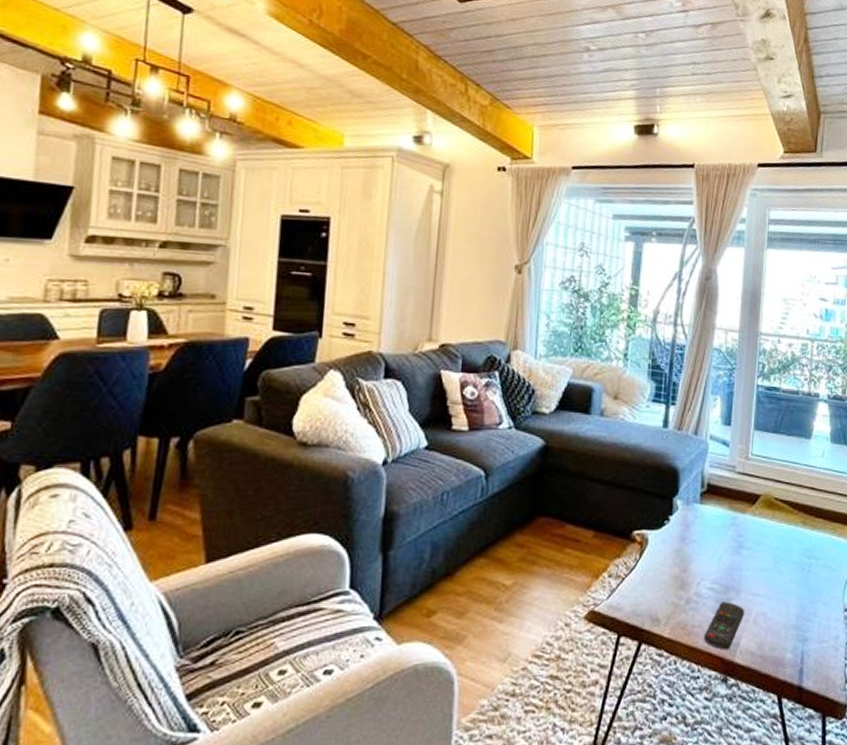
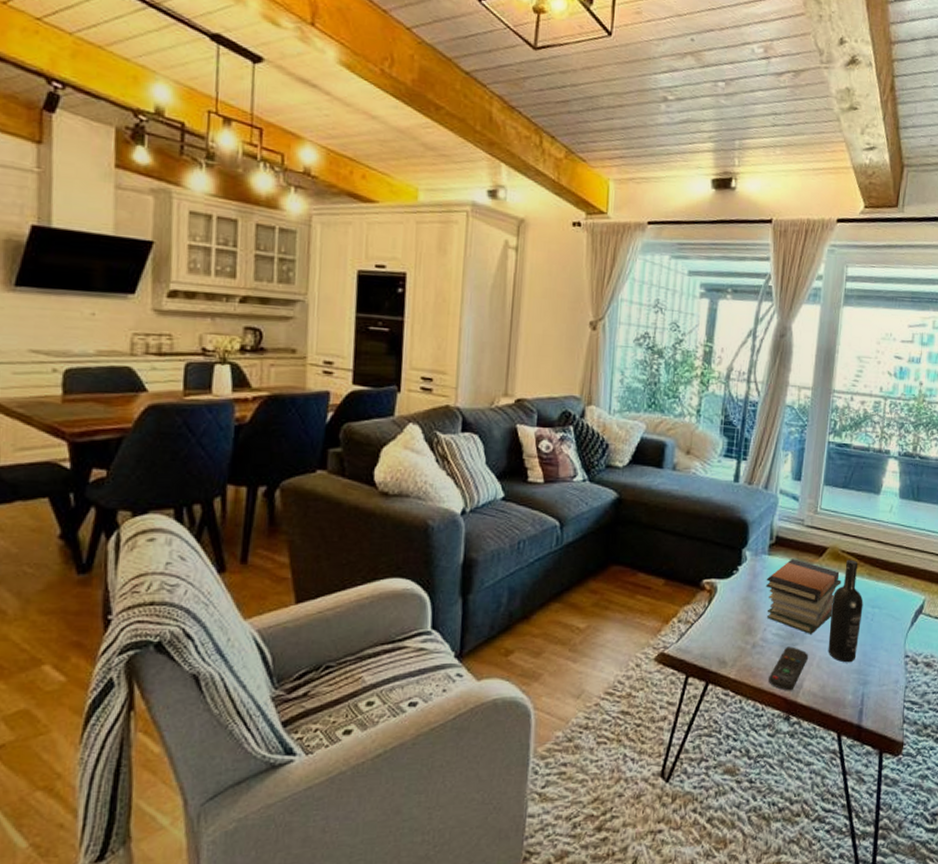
book stack: none [698,507,776,588] -> present [765,559,842,634]
wine bottle: none [764,507,799,618] -> present [828,559,864,663]

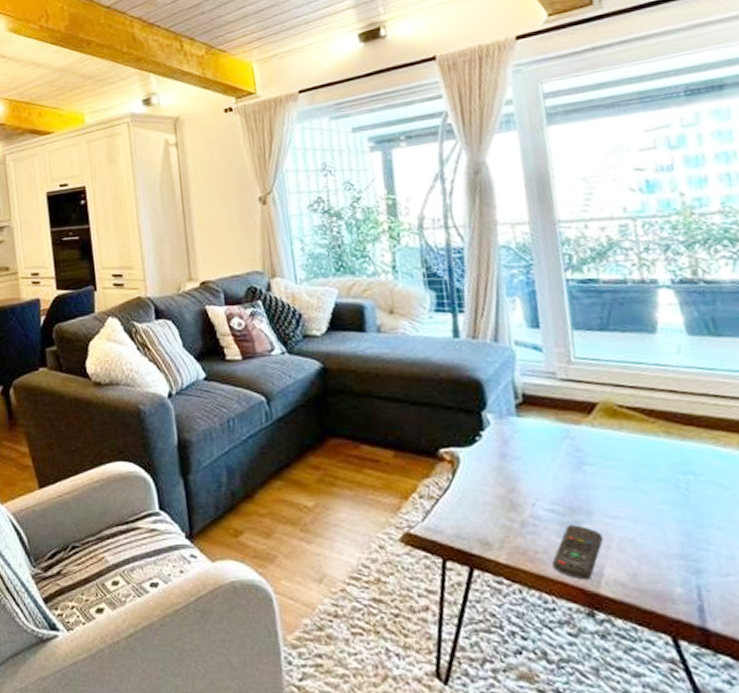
book stack: present [765,559,842,634] -> none [520,419,628,509]
wine bottle: present [828,559,864,663] -> none [618,415,675,545]

